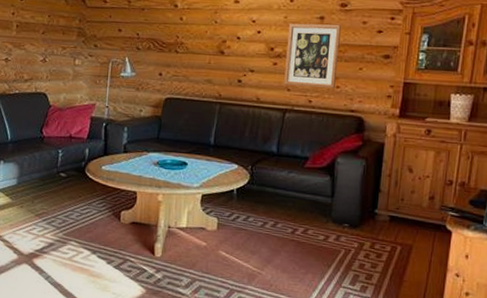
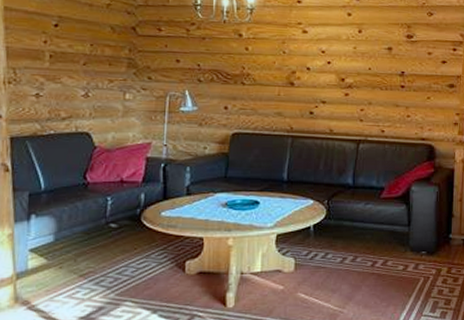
wall art: present [284,23,341,89] -> none [356,53,408,119]

